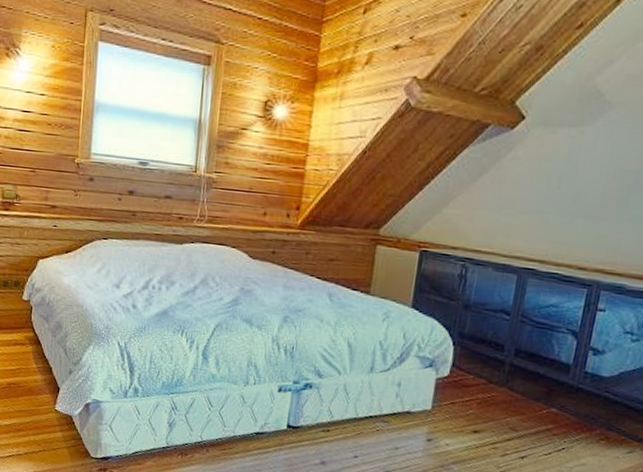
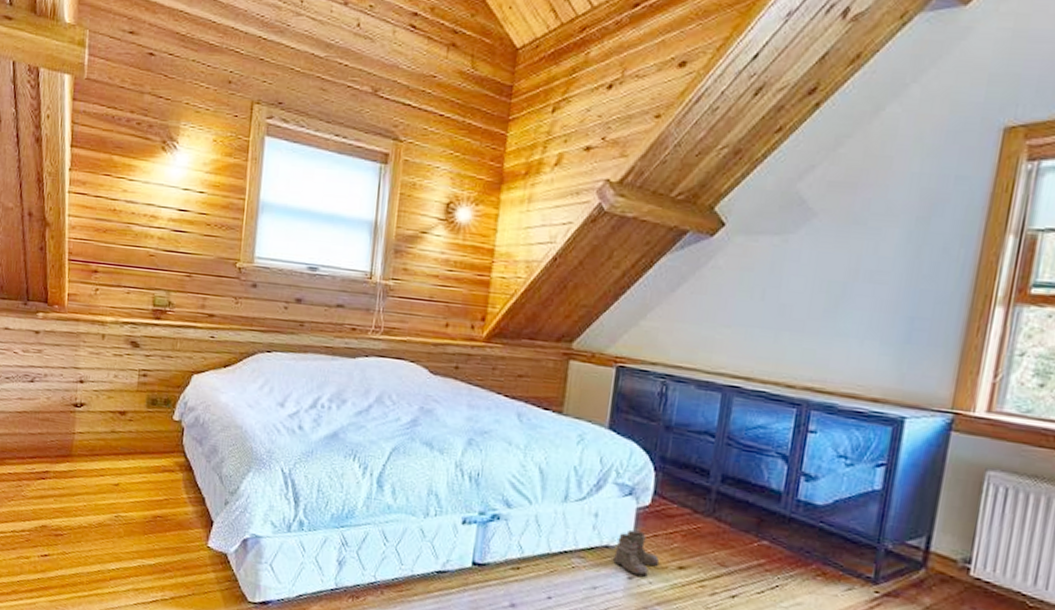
boots: none [413,398,456,440] -> present [612,530,660,577]

